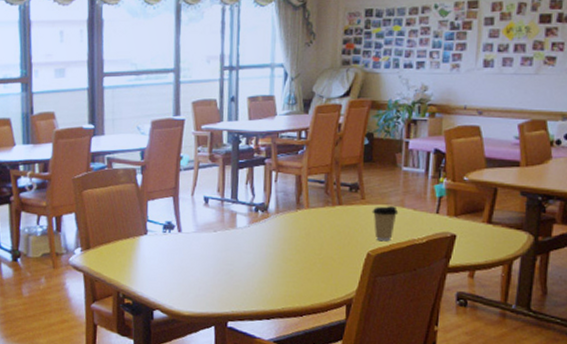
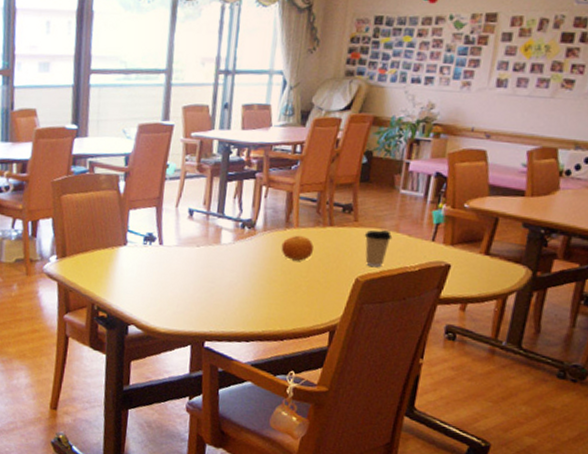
fruit: none [294,215,325,240] -> present [281,235,314,261]

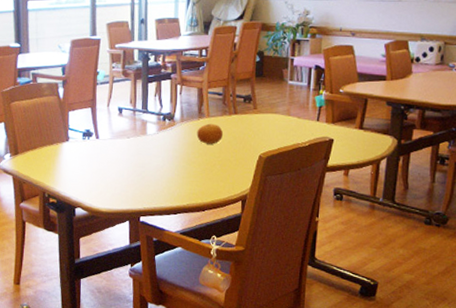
coffee cup: present [364,230,393,268] -> none [263,115,286,146]

